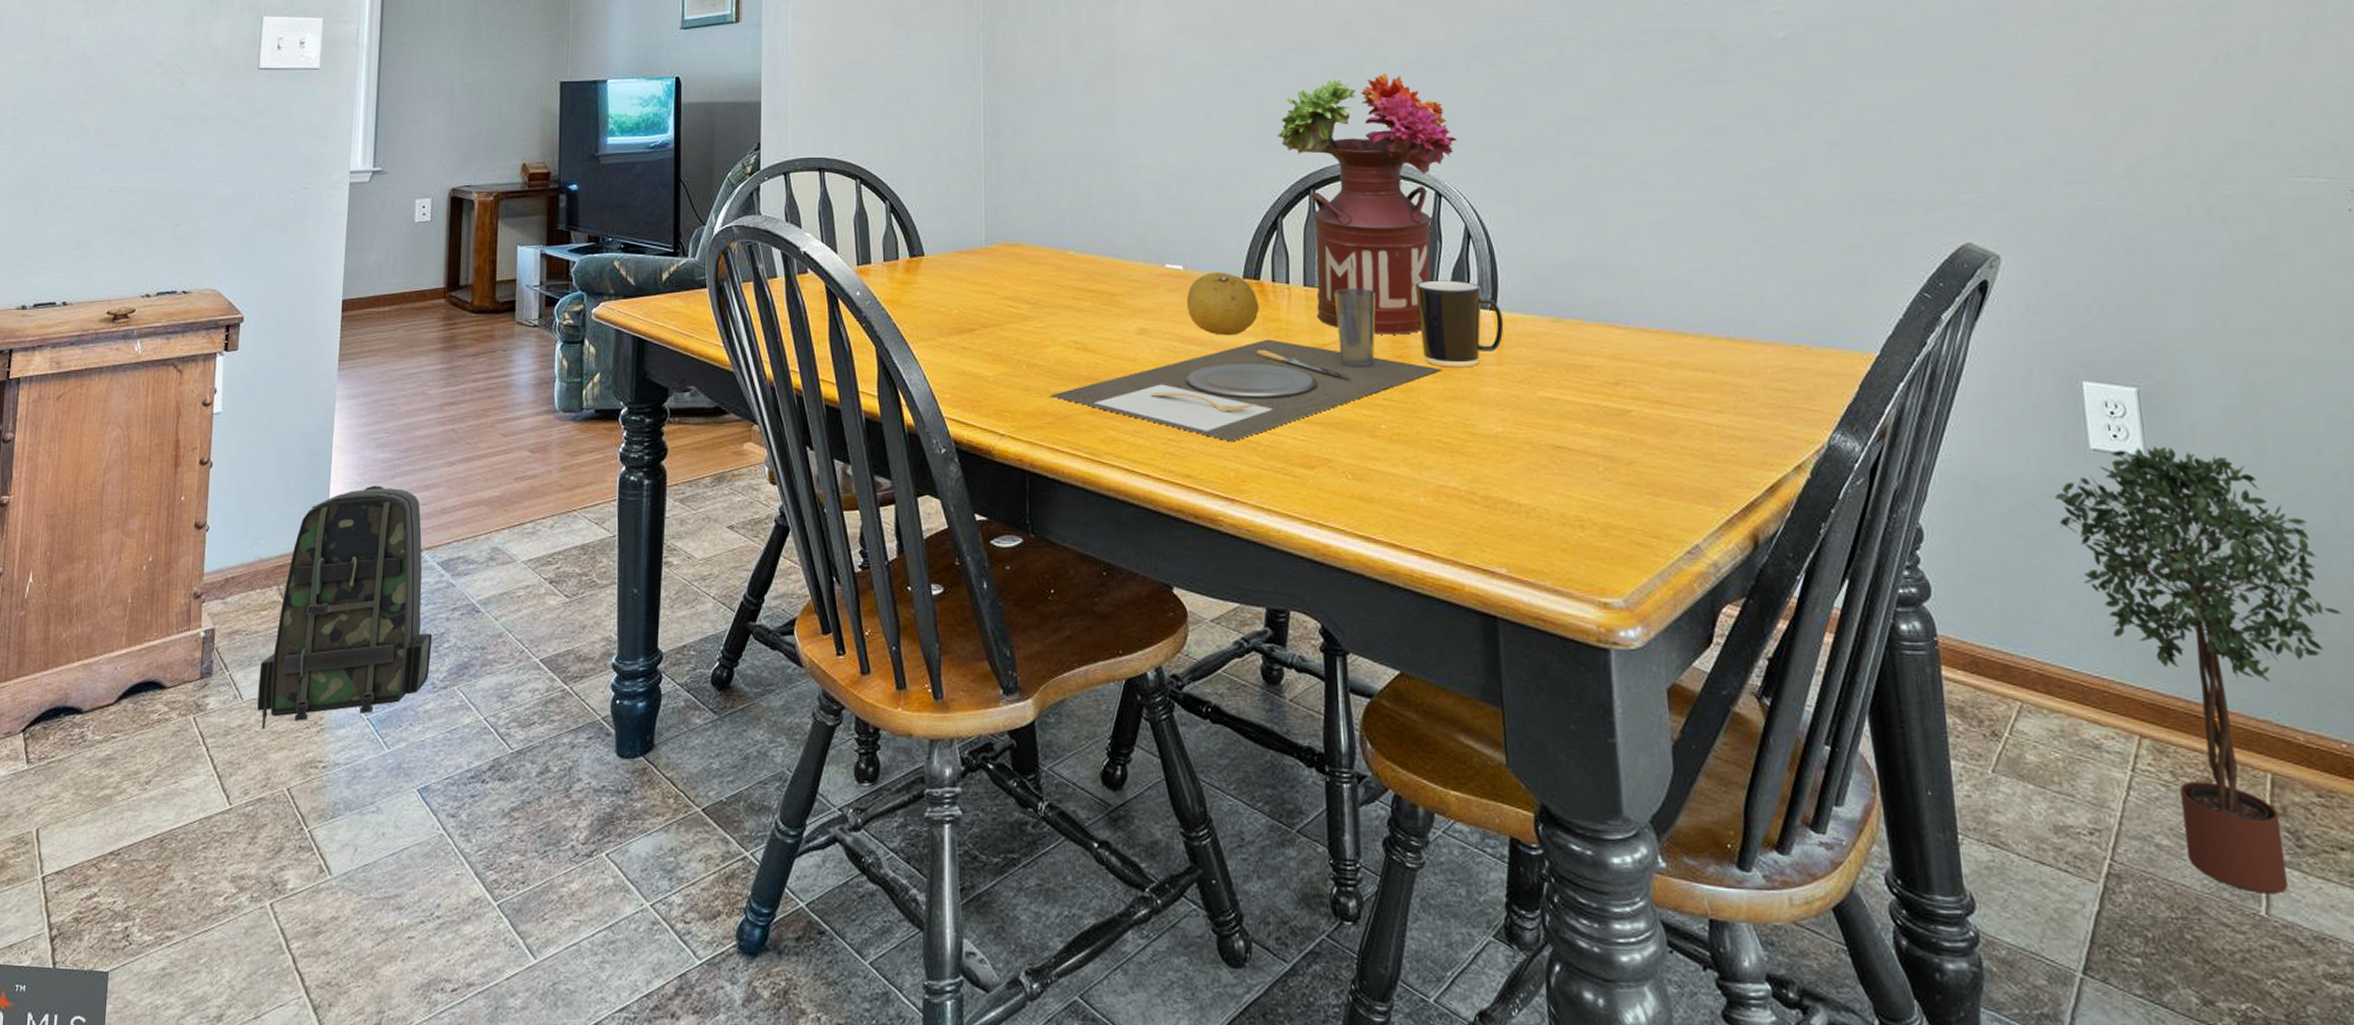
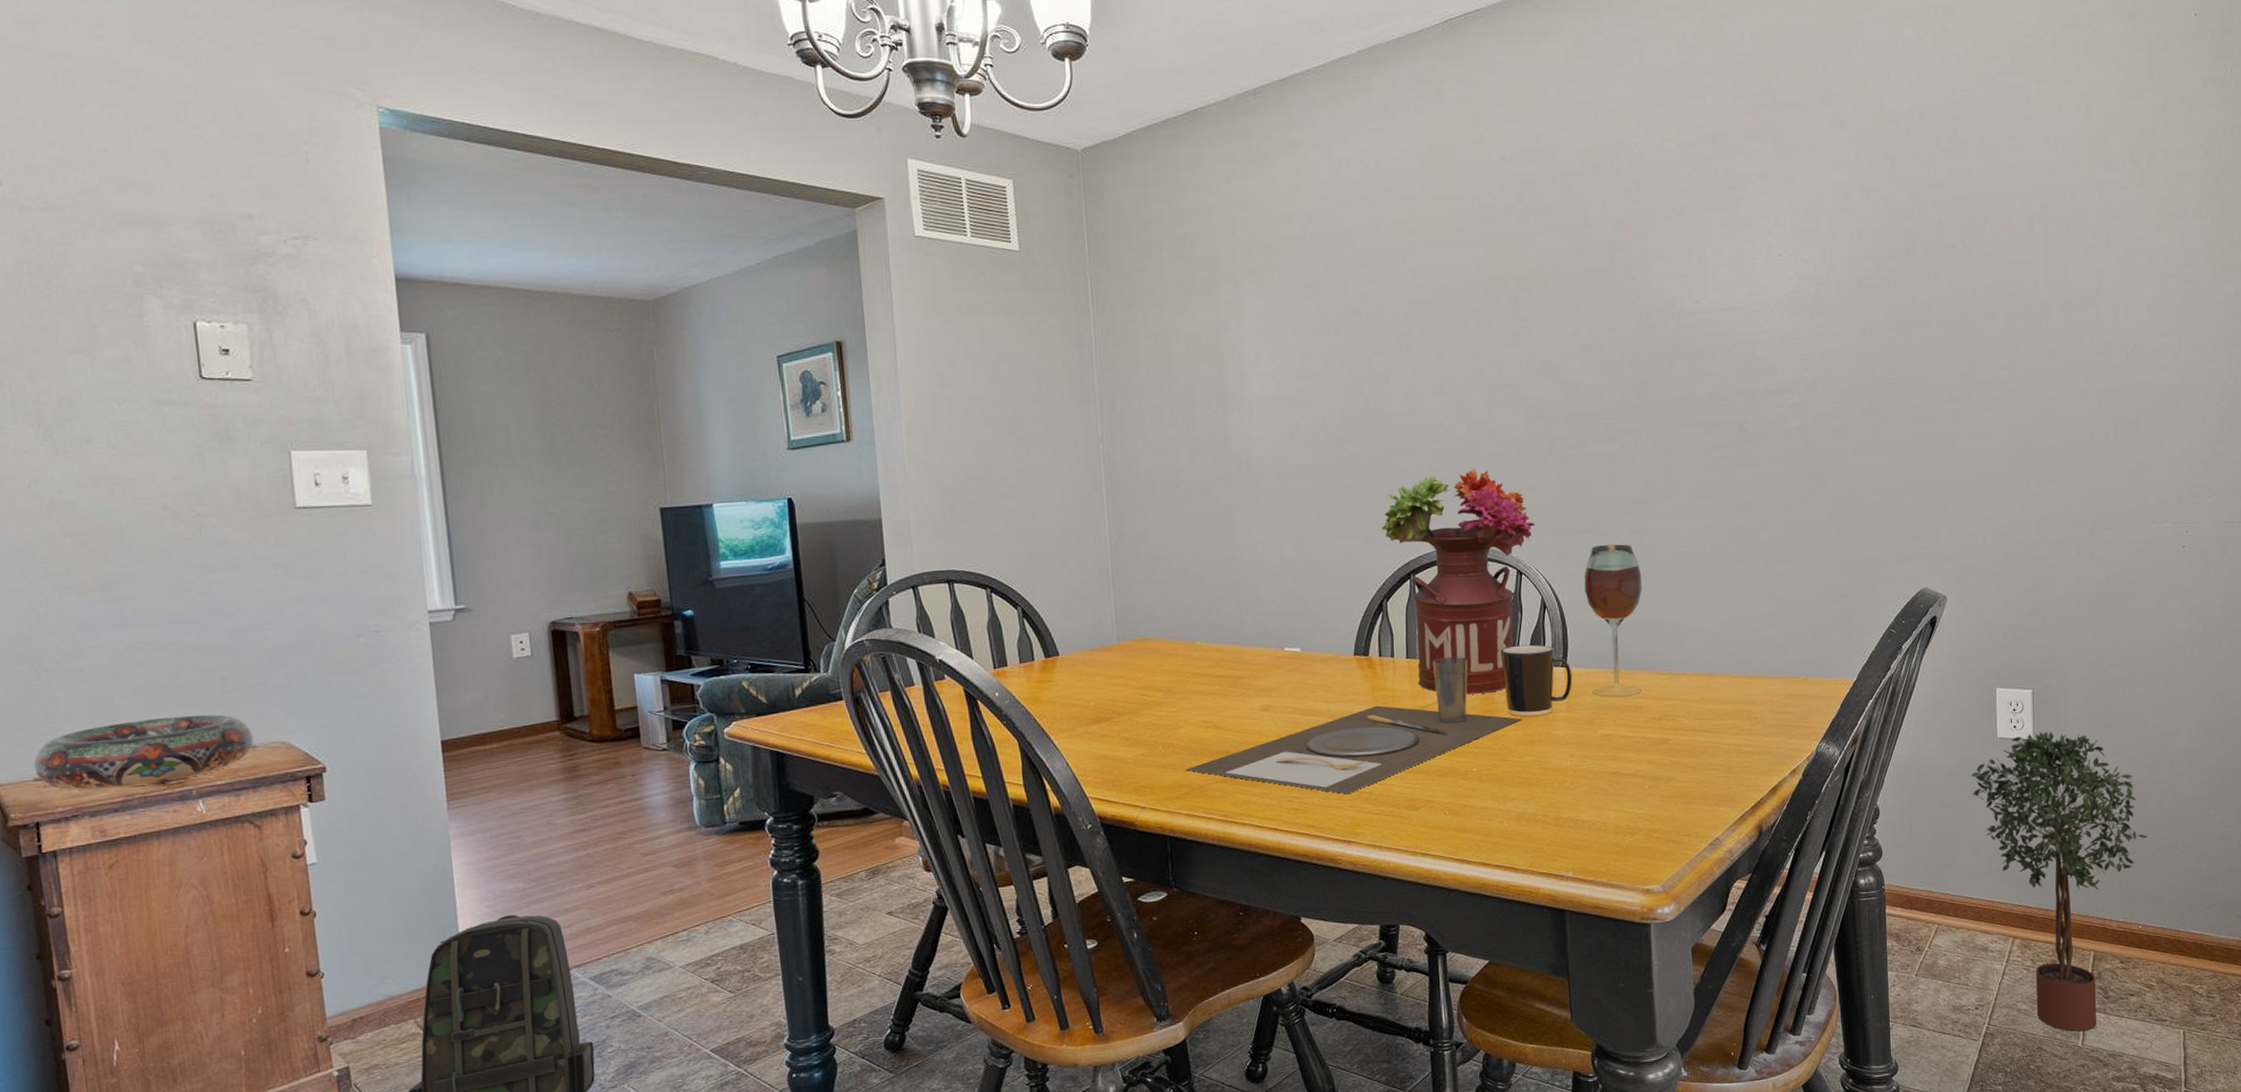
decorative bowl: none [17,258,191,323] -> present [33,714,255,791]
fruit: present [1186,272,1259,336] -> none [1304,651,1369,706]
wineglass: none [1517,167,1591,353] -> present [1584,544,1643,698]

